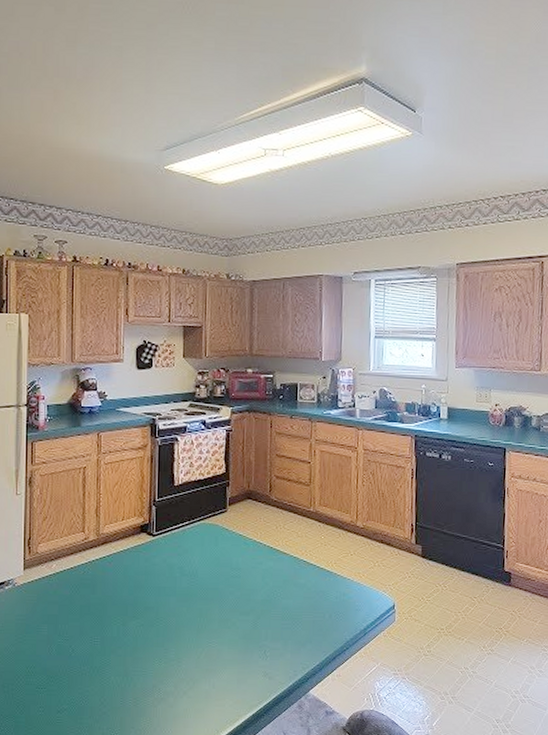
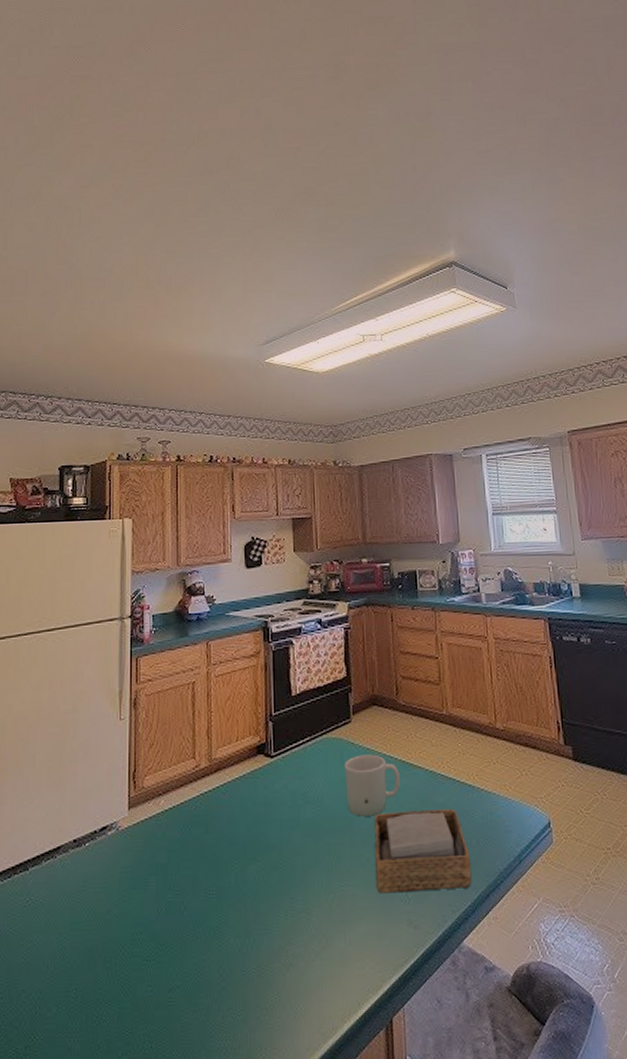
mug: none [217,539,268,590] -> present [344,754,401,817]
napkin holder: none [239,587,323,652] -> present [374,809,472,894]

